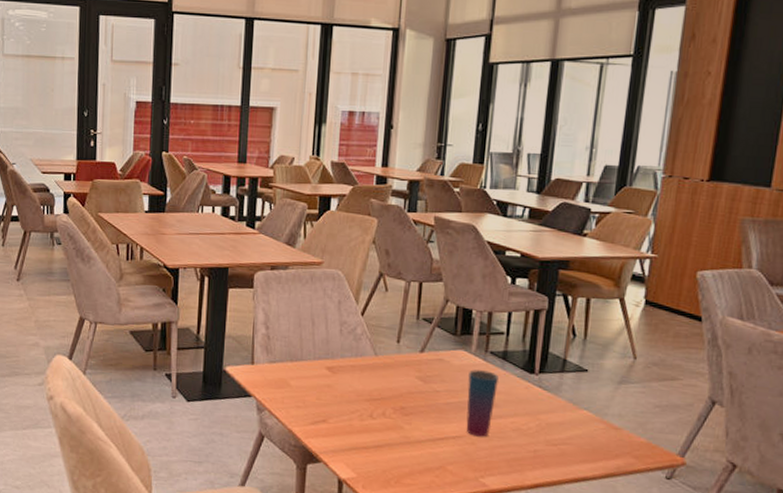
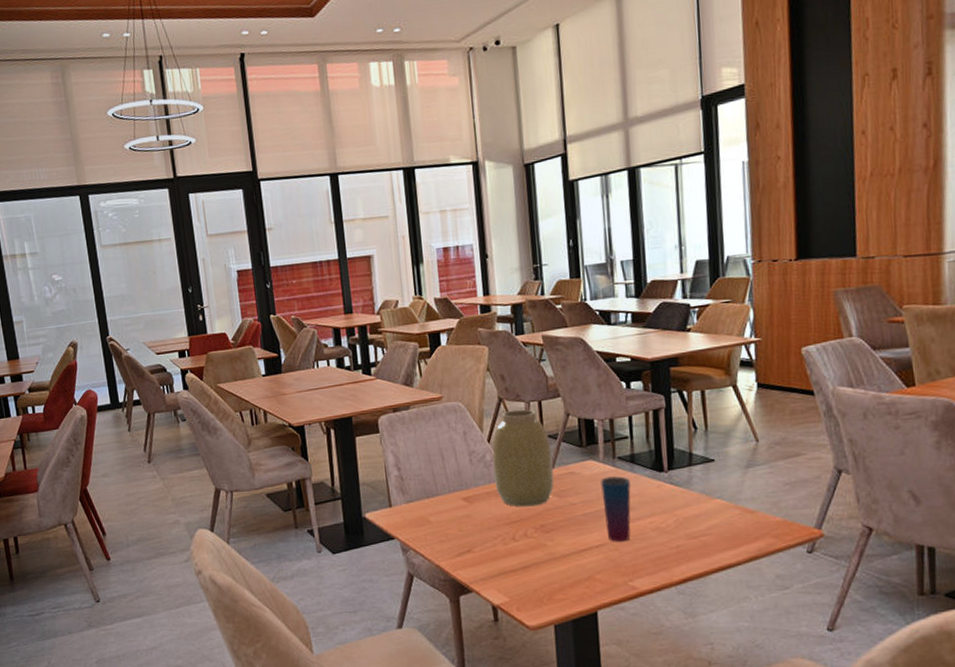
vase: none [361,287,425,387] -> present [492,409,554,507]

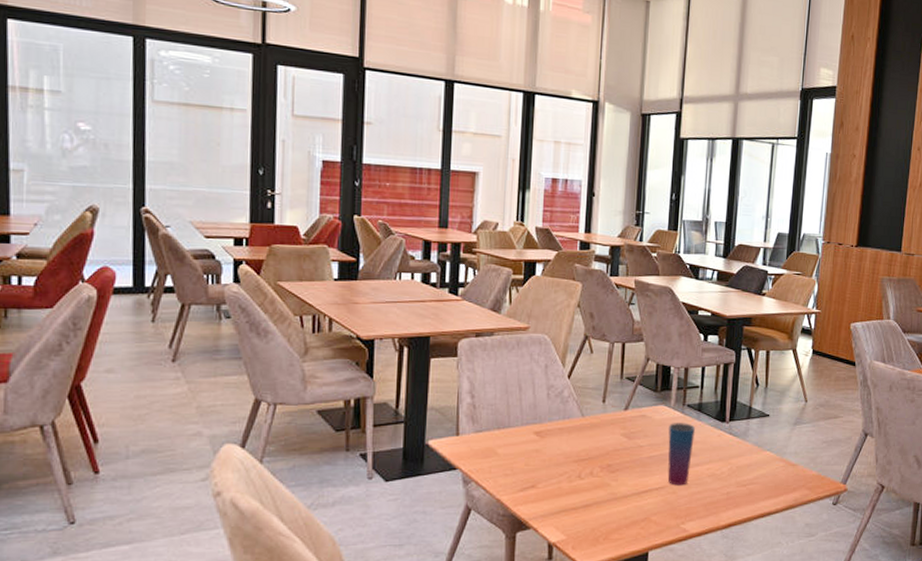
vase: present [492,409,554,507] -> none [569,349,628,446]

